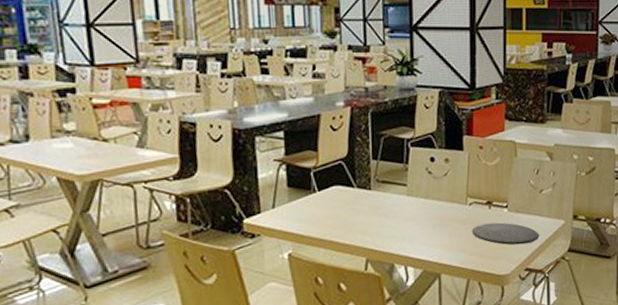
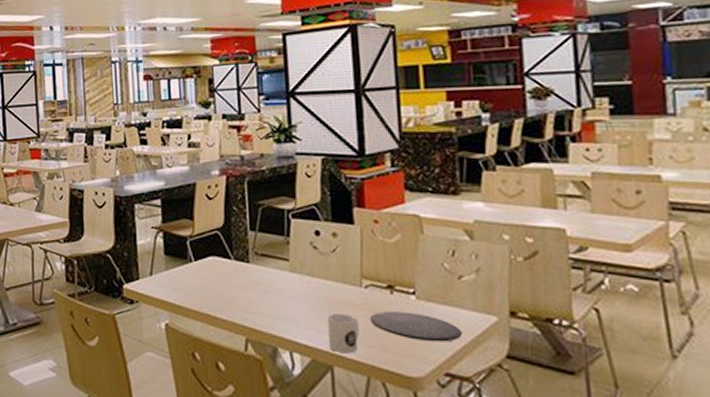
mug: none [437,229,463,263] -> present [327,314,360,354]

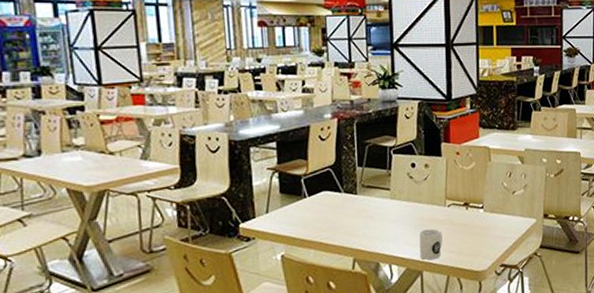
plate: present [369,311,462,342] -> none [450,222,513,243]

